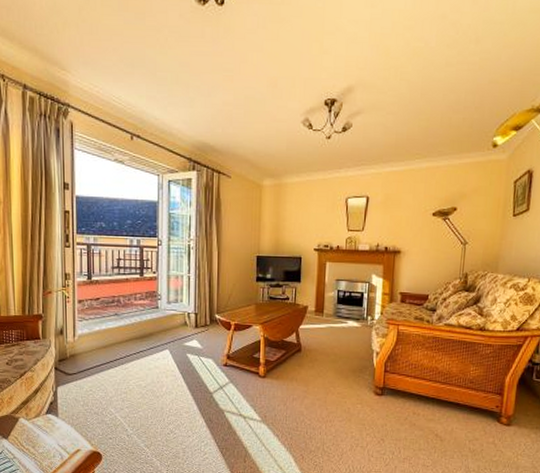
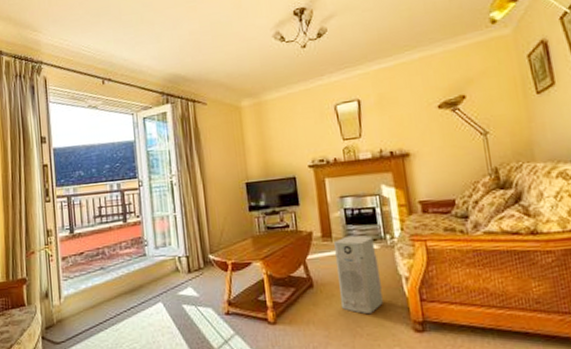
air purifier: none [321,314,357,378] -> present [334,235,383,315]

